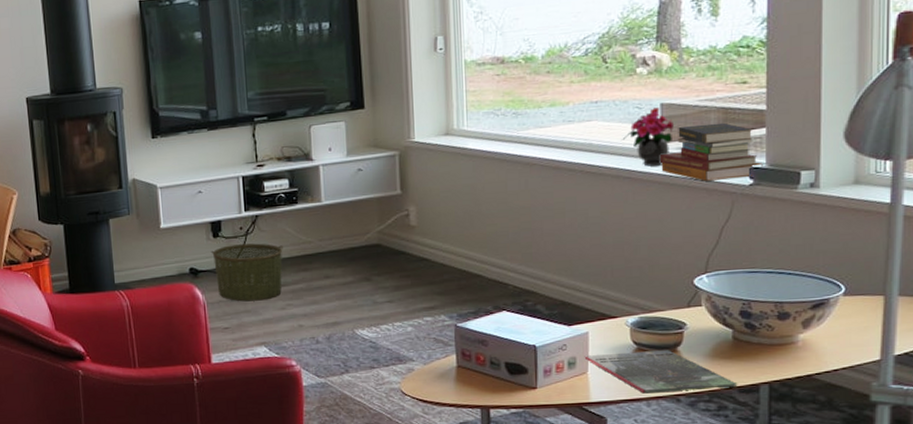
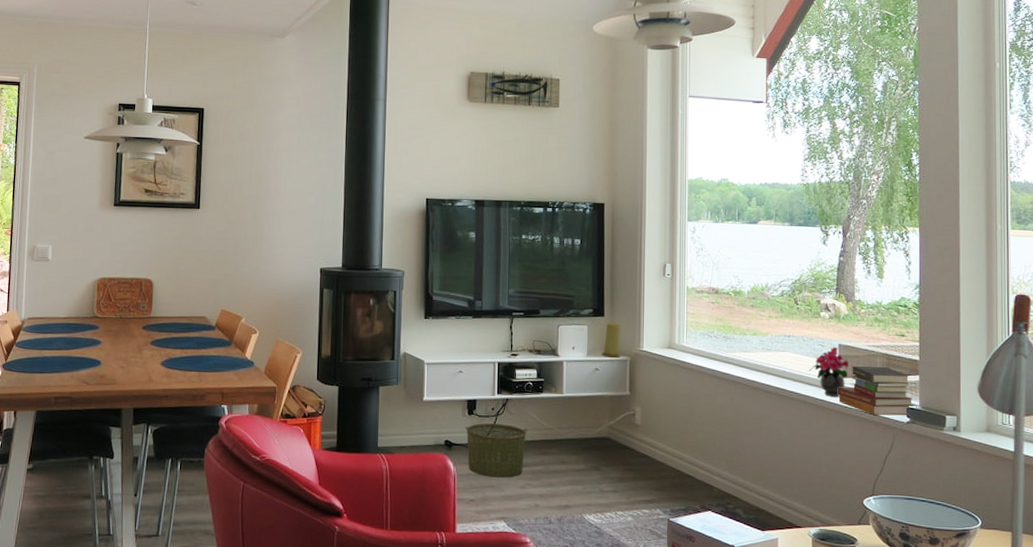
candle: none [363,113,388,155] -> present [600,322,621,358]

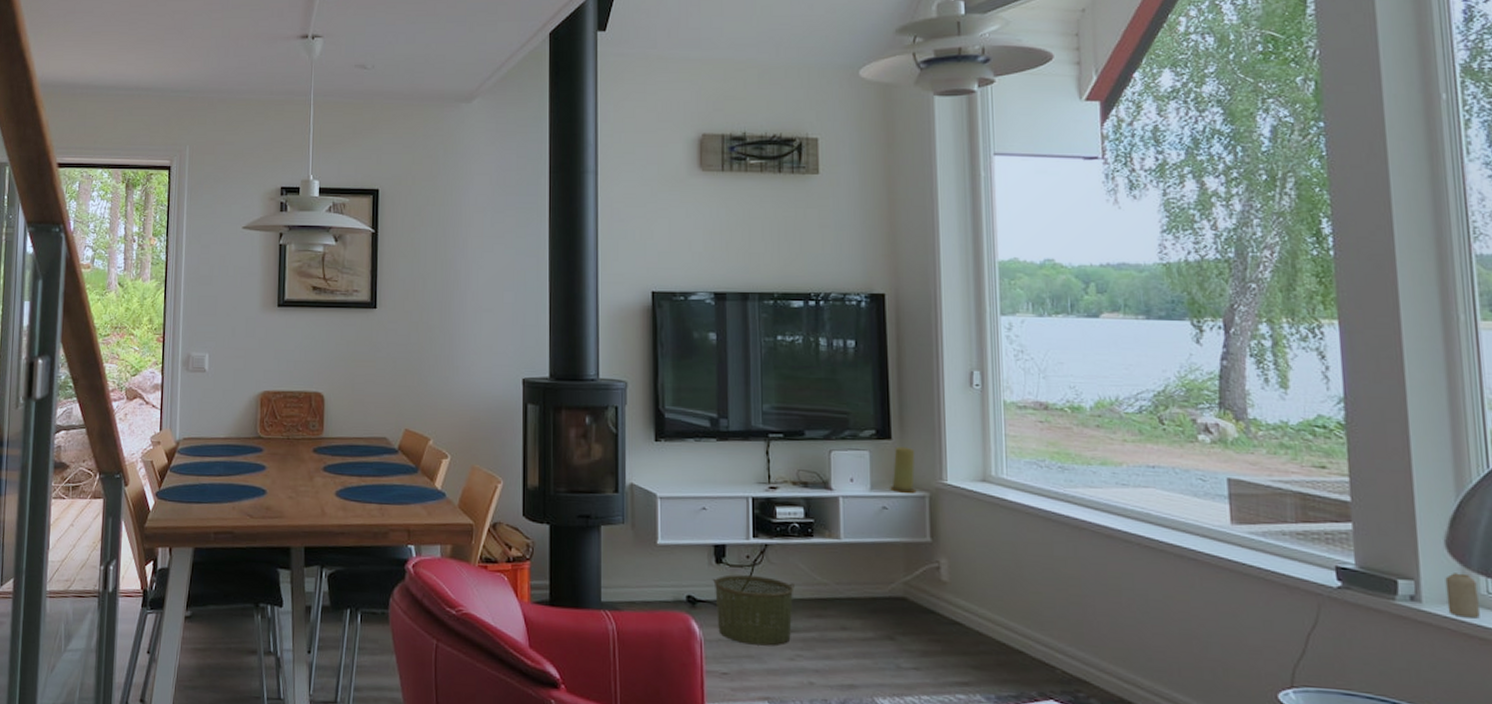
potted flower: present [808,347,848,397] -> none [1184,482,1244,550]
books: present [837,366,917,416] -> none [1229,508,1352,578]
candle: none [976,410,997,442] -> present [1445,573,1480,619]

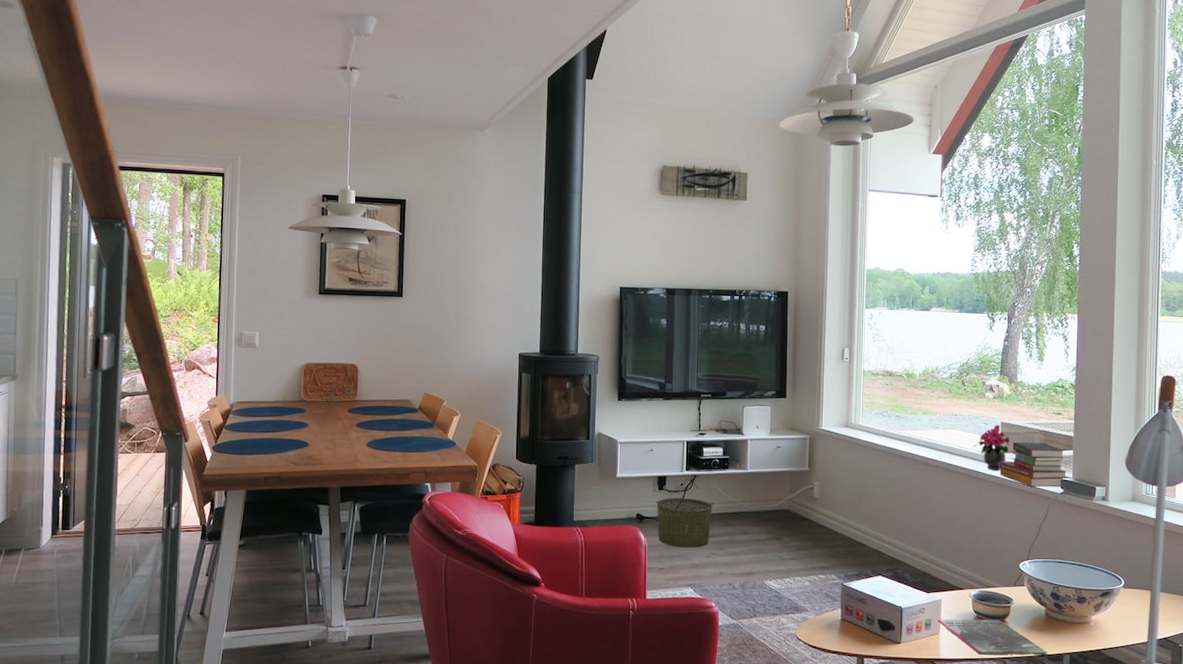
candle: present [889,446,917,493] -> none [782,403,802,436]
potted flower: none [1184,482,1244,550] -> present [973,425,1010,471]
books: none [1229,508,1352,578] -> present [998,442,1070,487]
candle: present [1445,573,1480,619] -> none [1123,481,1141,510]

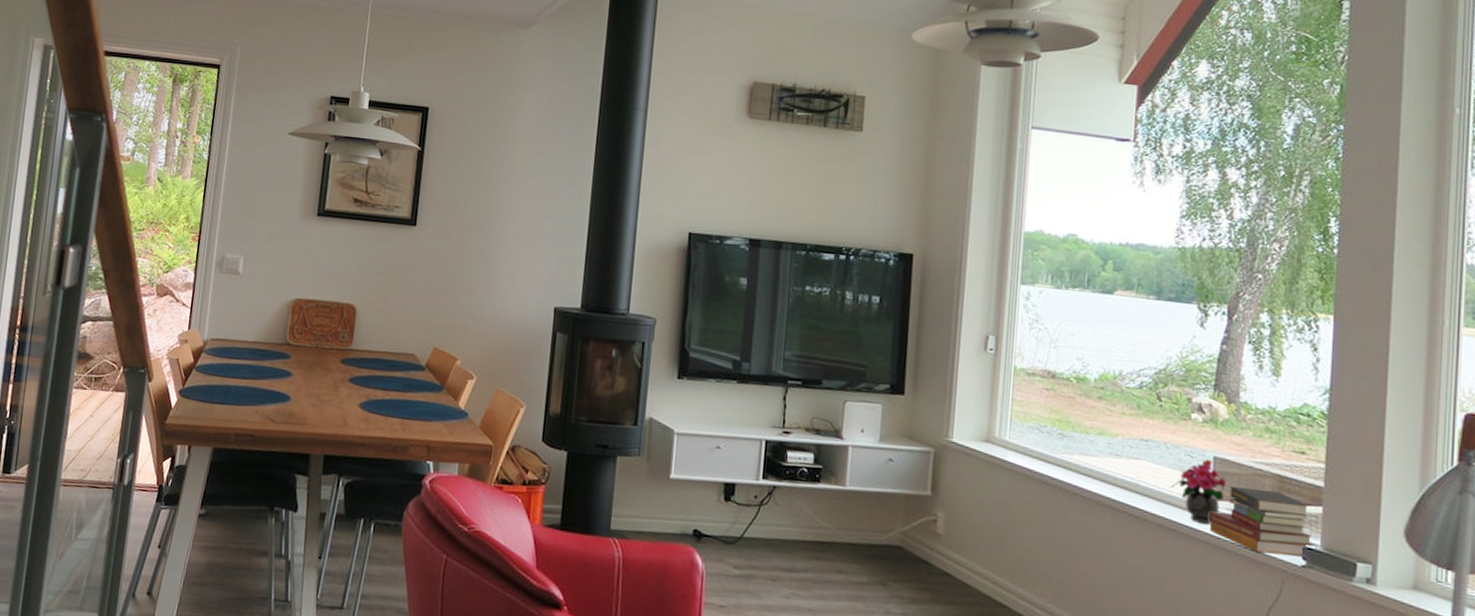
basket: present [655,498,715,548] -> none [719,512,799,584]

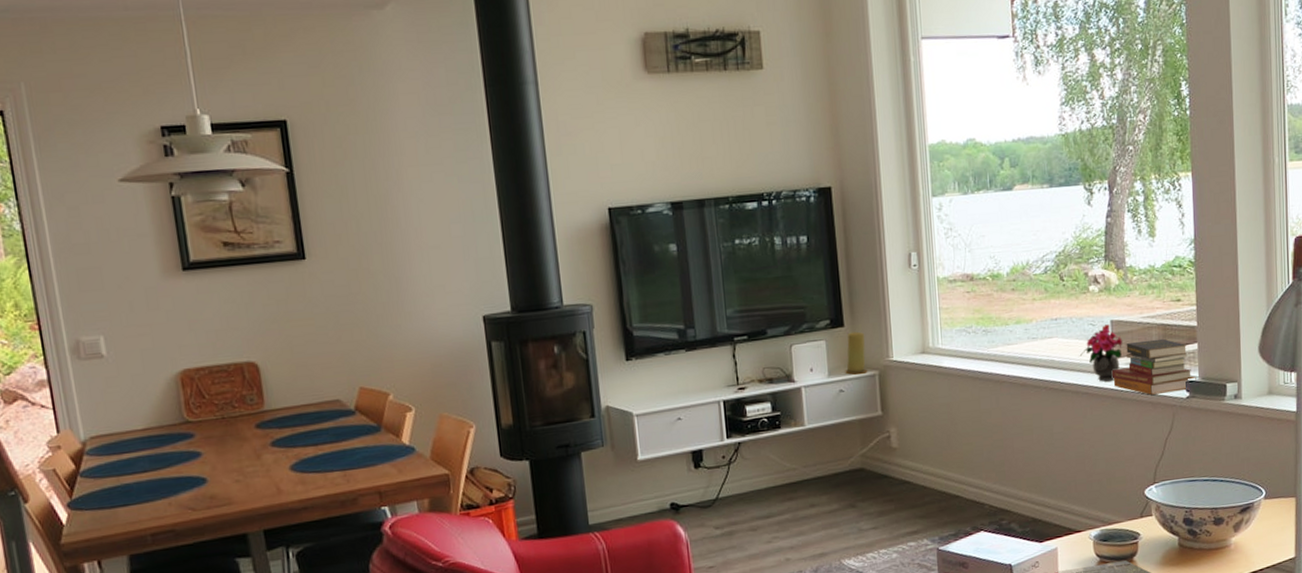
candle: none [897,402,926,448] -> present [844,331,868,375]

